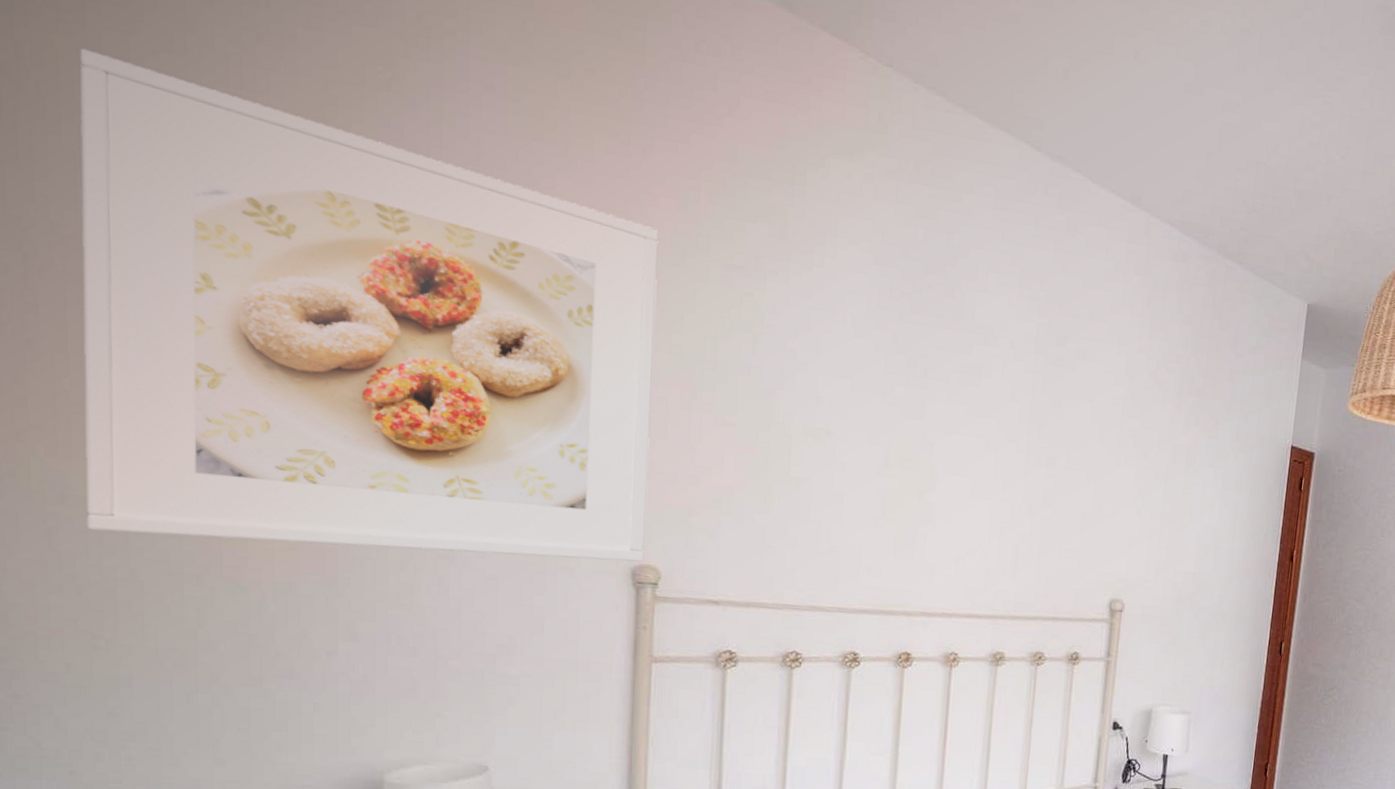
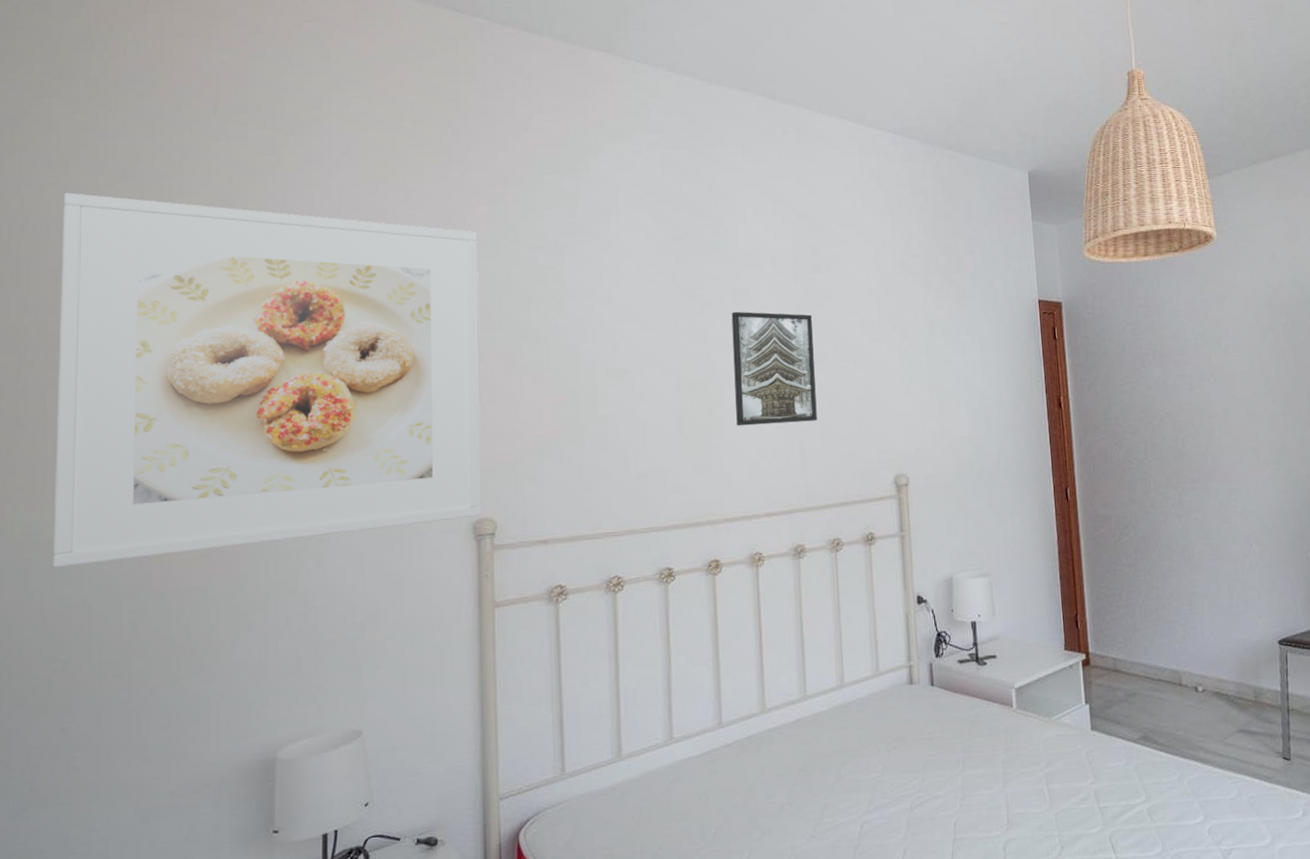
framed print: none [947,390,1048,528] -> present [731,311,817,426]

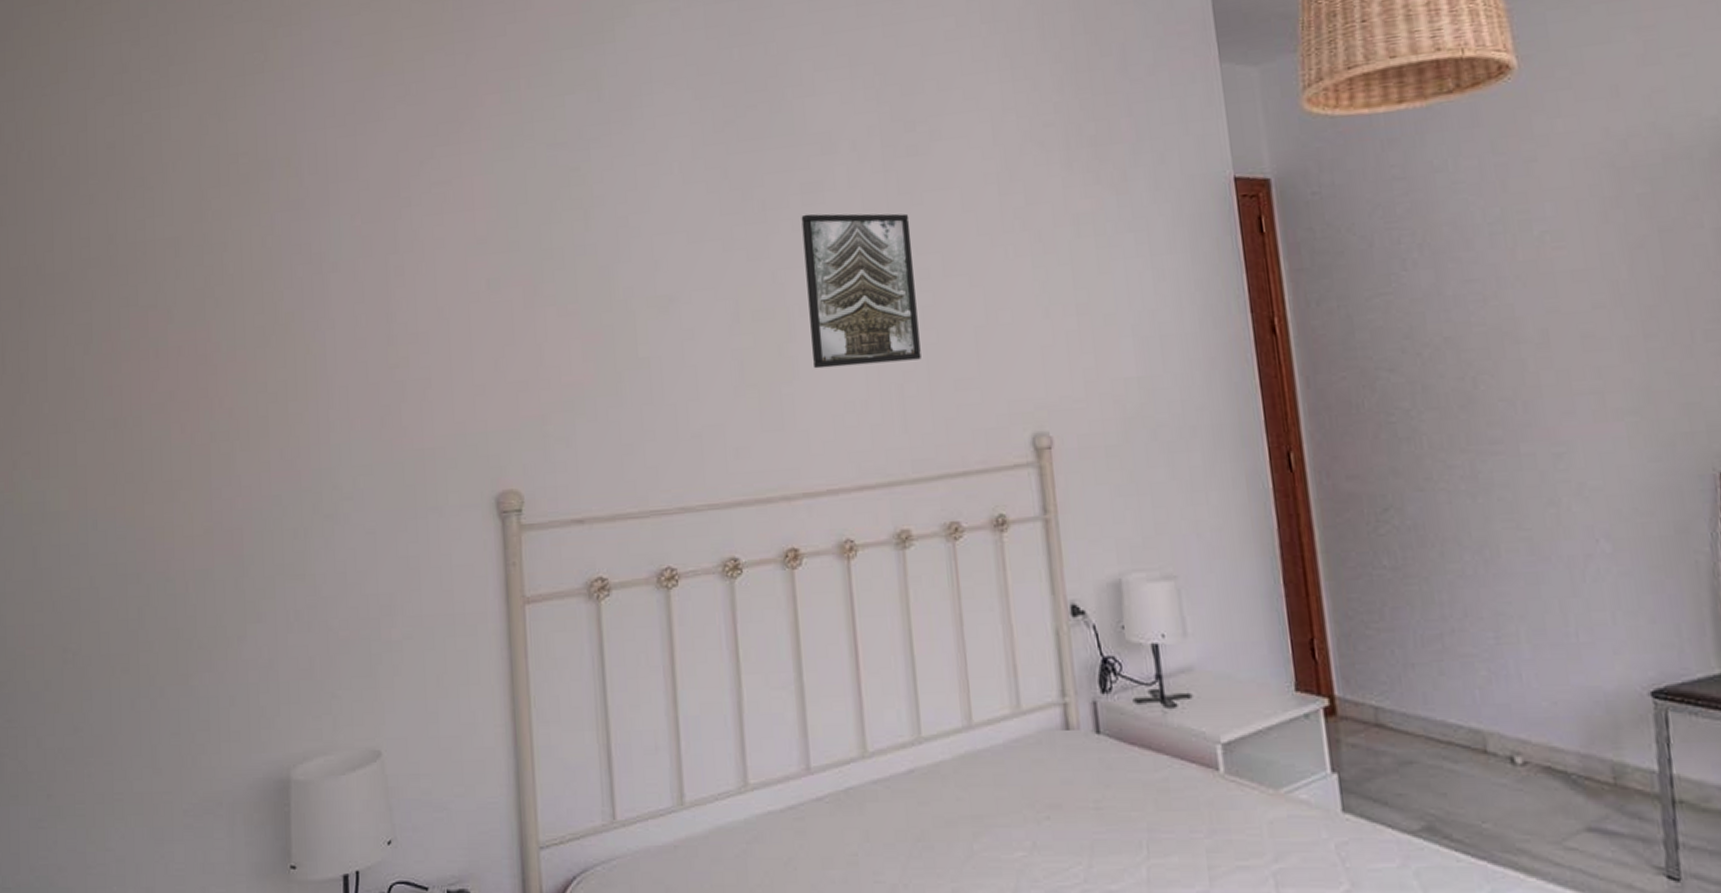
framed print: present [52,192,482,568] -> none [55,112,506,544]

